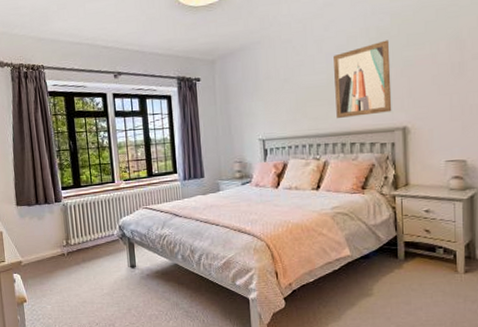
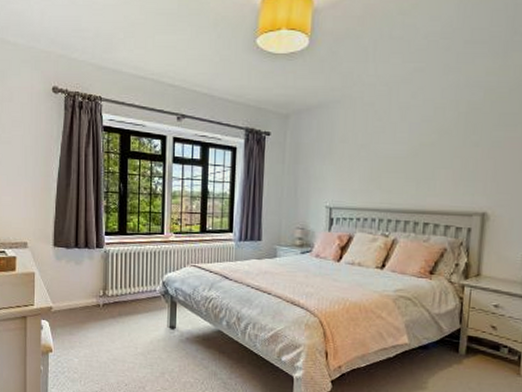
wall art: present [333,40,392,118] -> none [412,116,480,195]

